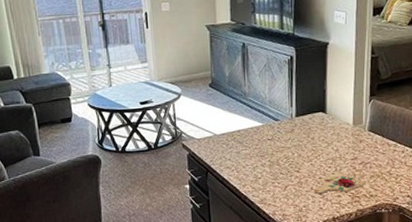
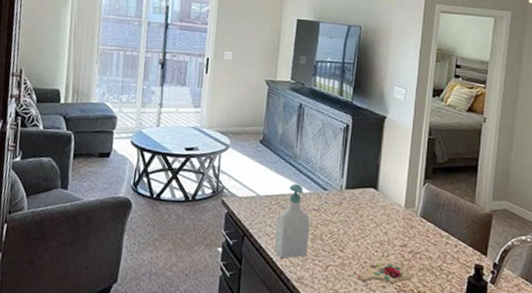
soap bottle: none [235,119,267,186] -> present [275,184,310,259]

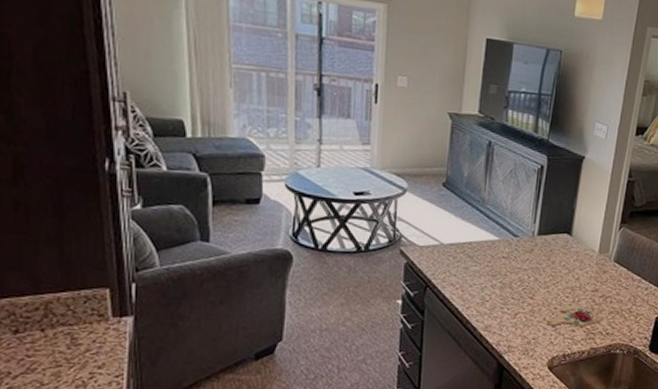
soap bottle: present [275,184,310,259] -> none [460,230,499,308]

